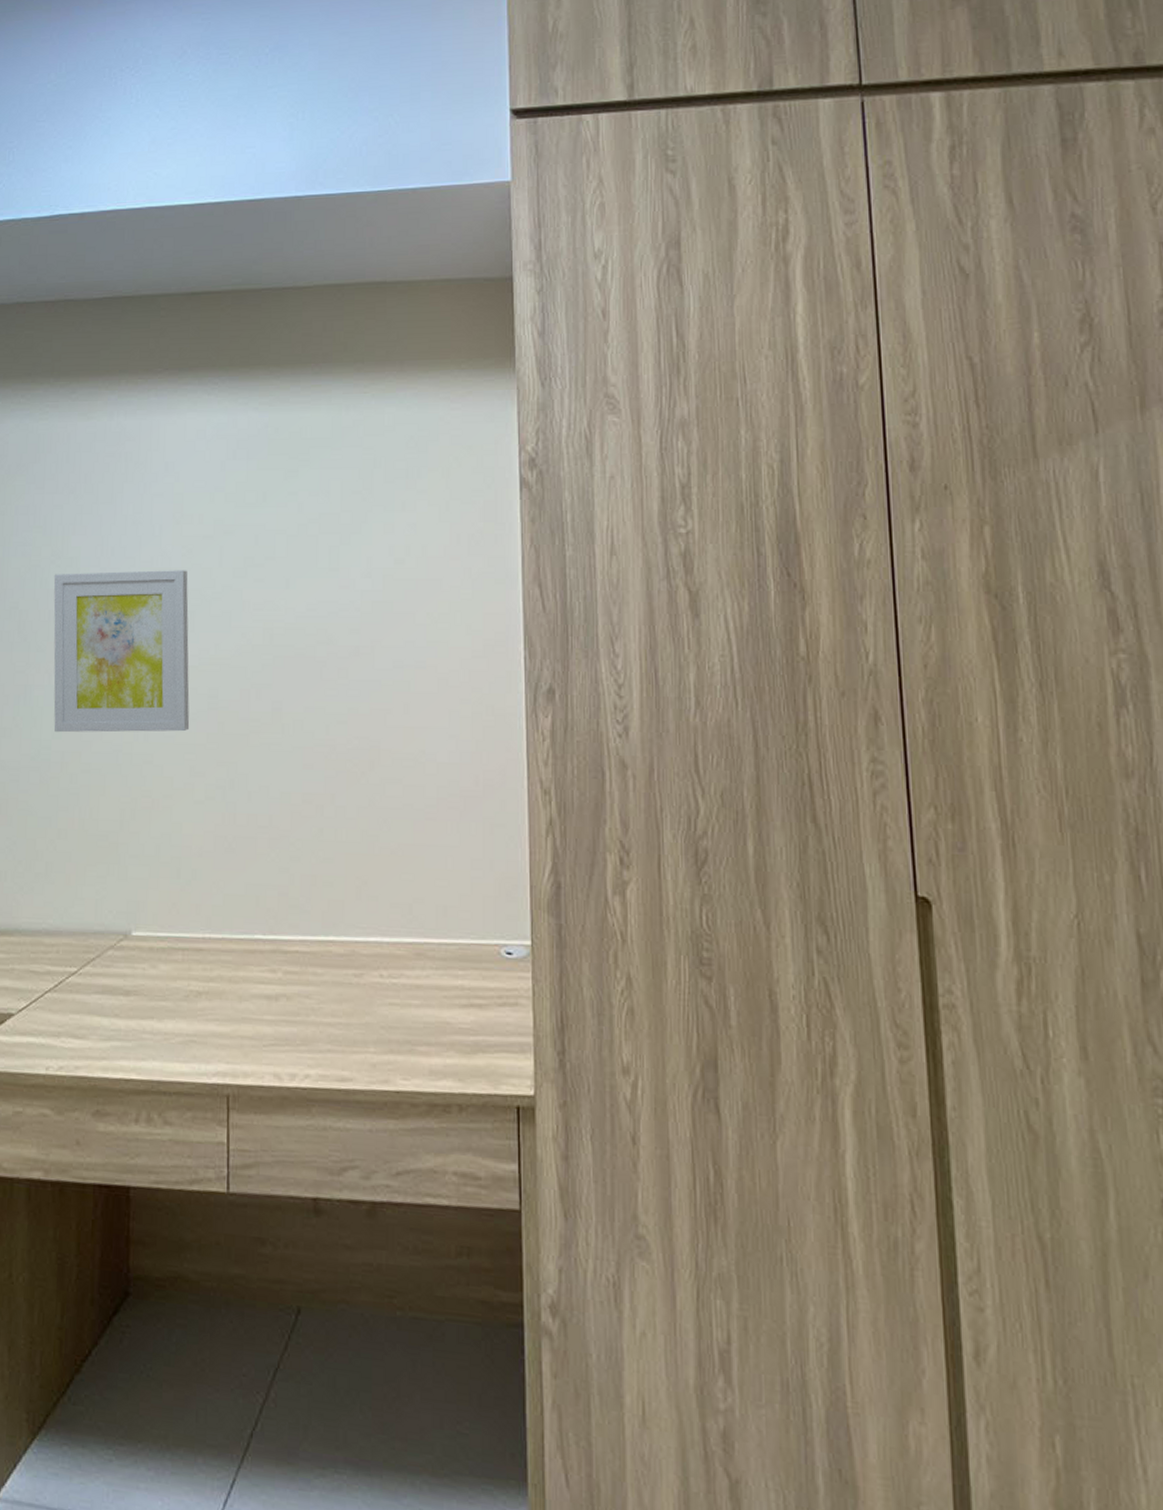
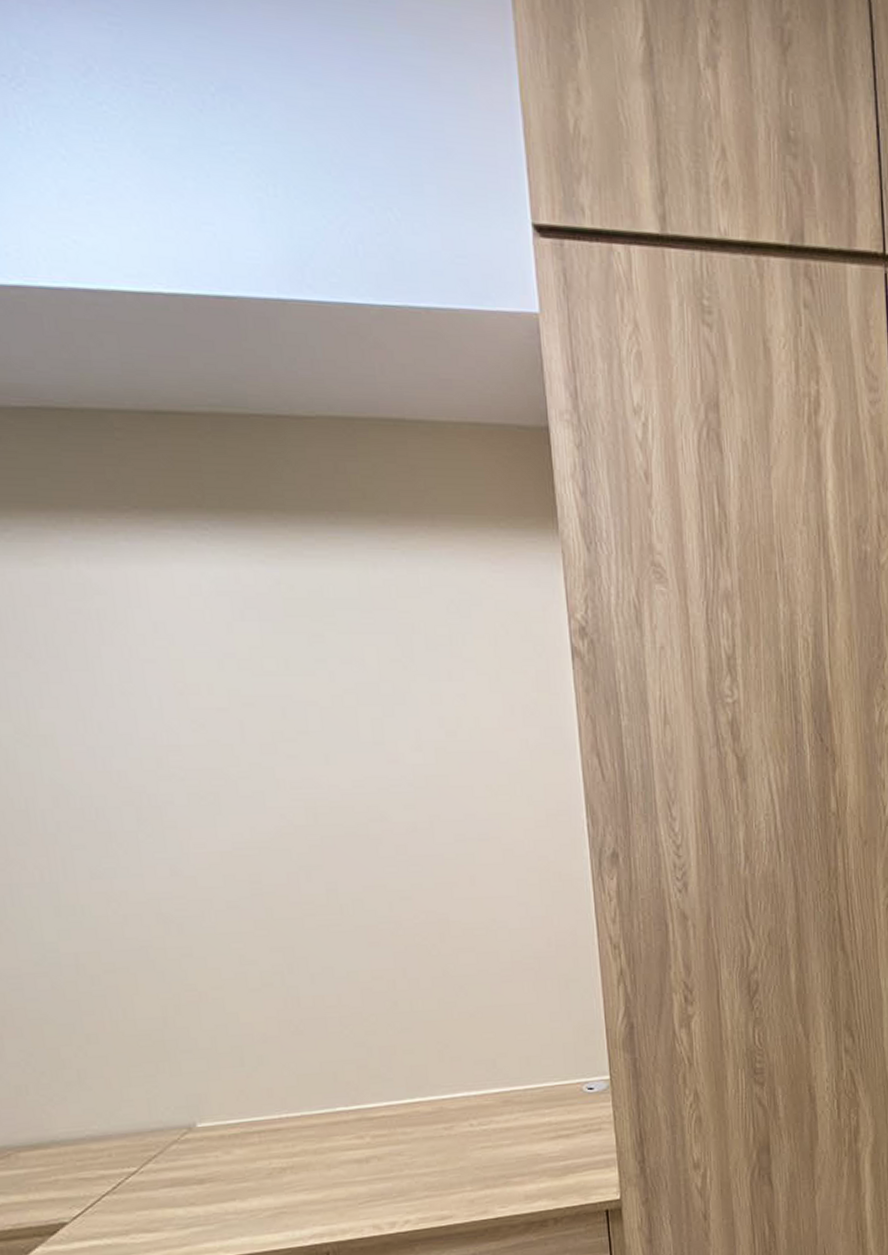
wall art: present [53,570,190,733] -> none [23,747,232,934]

